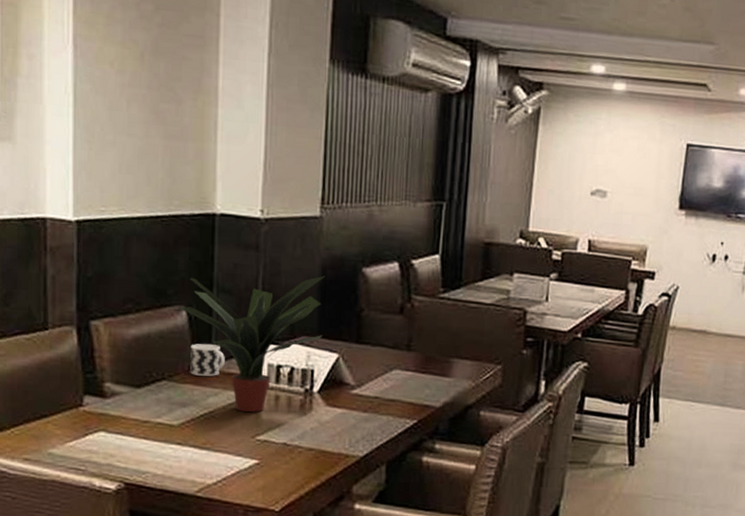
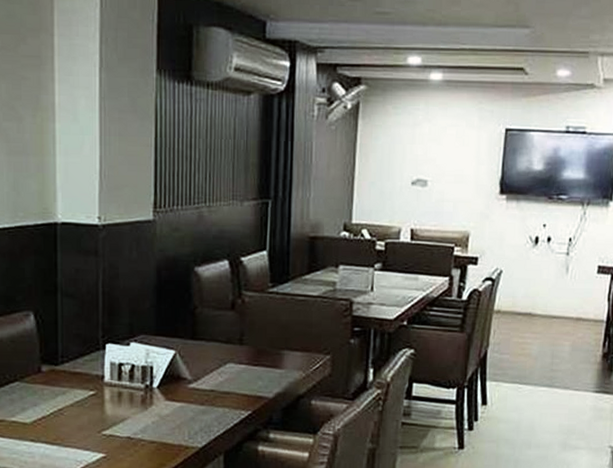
potted plant: present [178,276,326,412] -> none [27,276,161,408]
cup: present [190,344,225,376] -> none [39,346,71,376]

